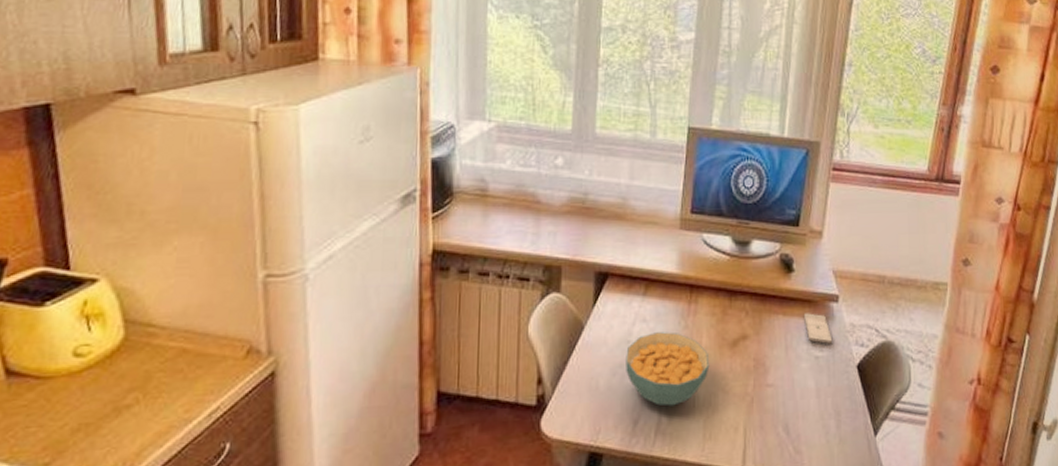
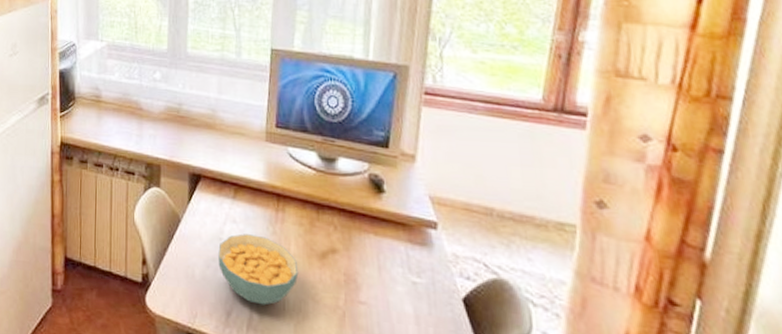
smartphone: present [803,313,833,344] -> none [397,236,432,271]

